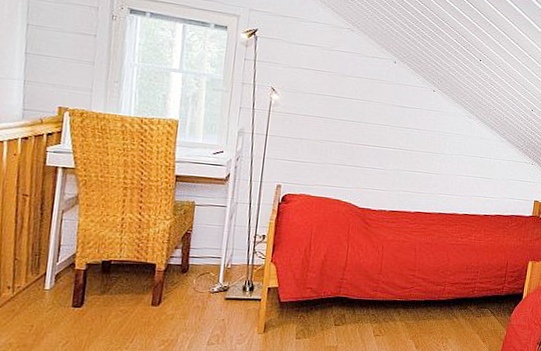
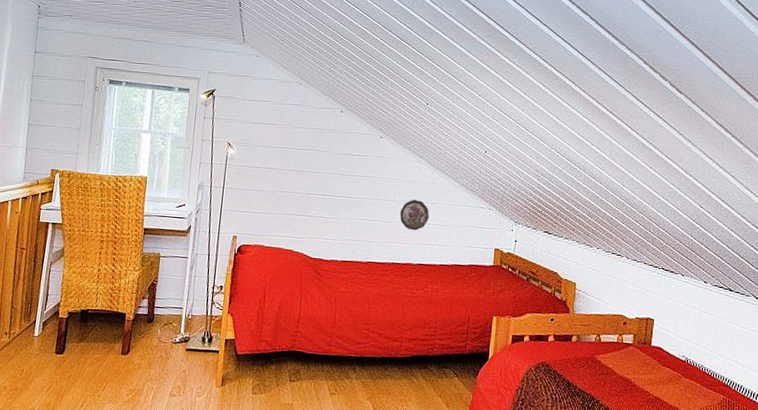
decorative plate: none [448,153,477,183] -> present [399,199,429,231]

